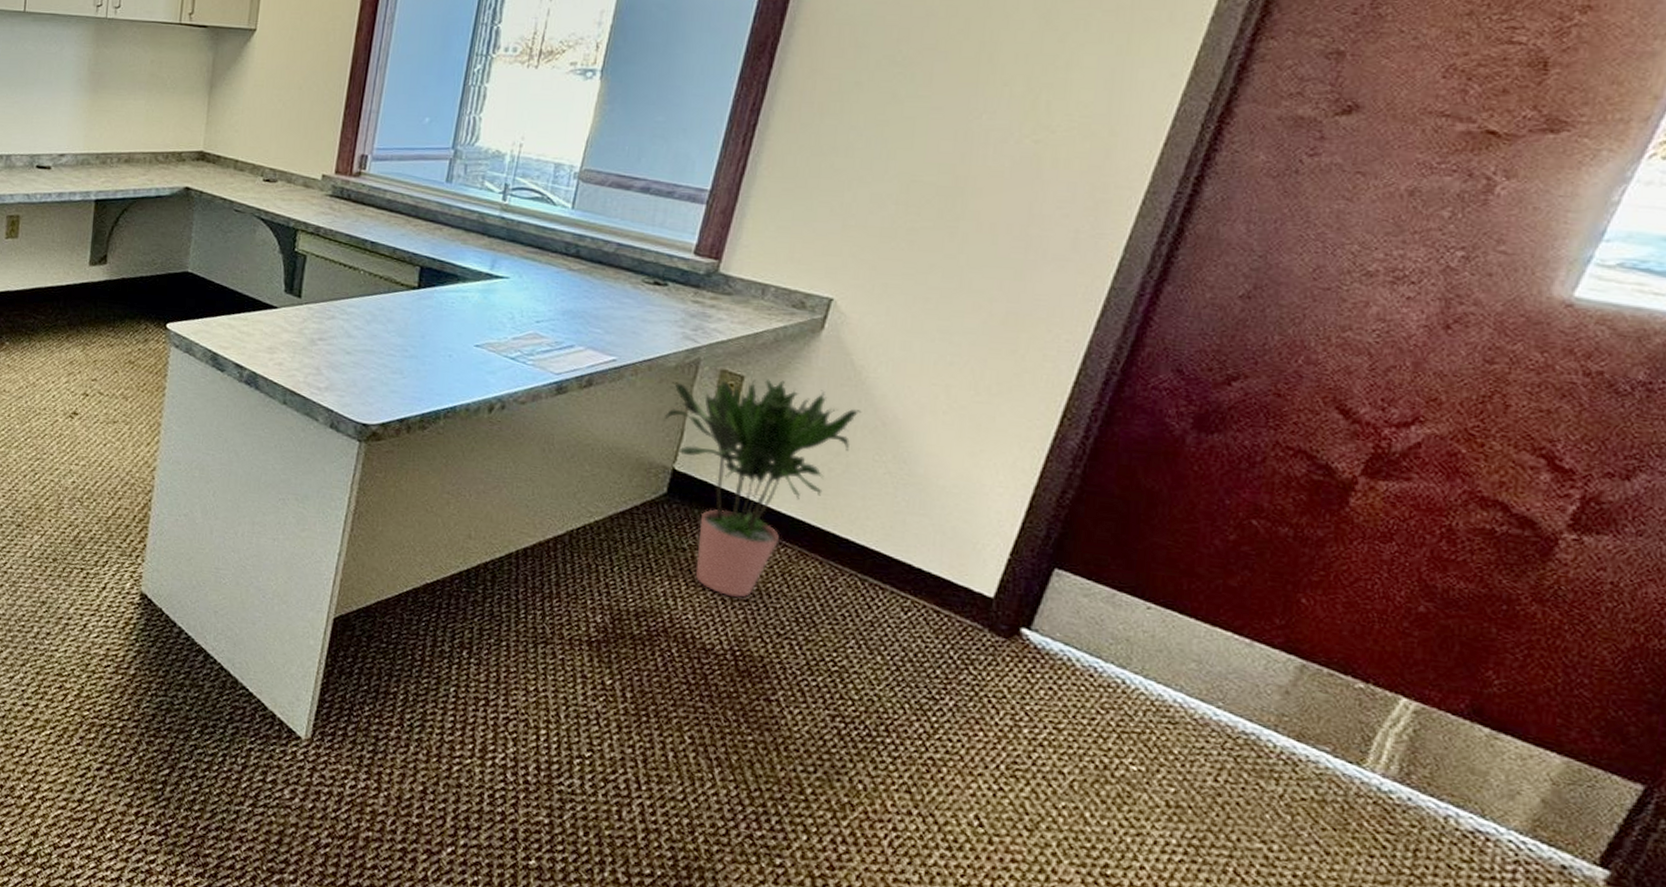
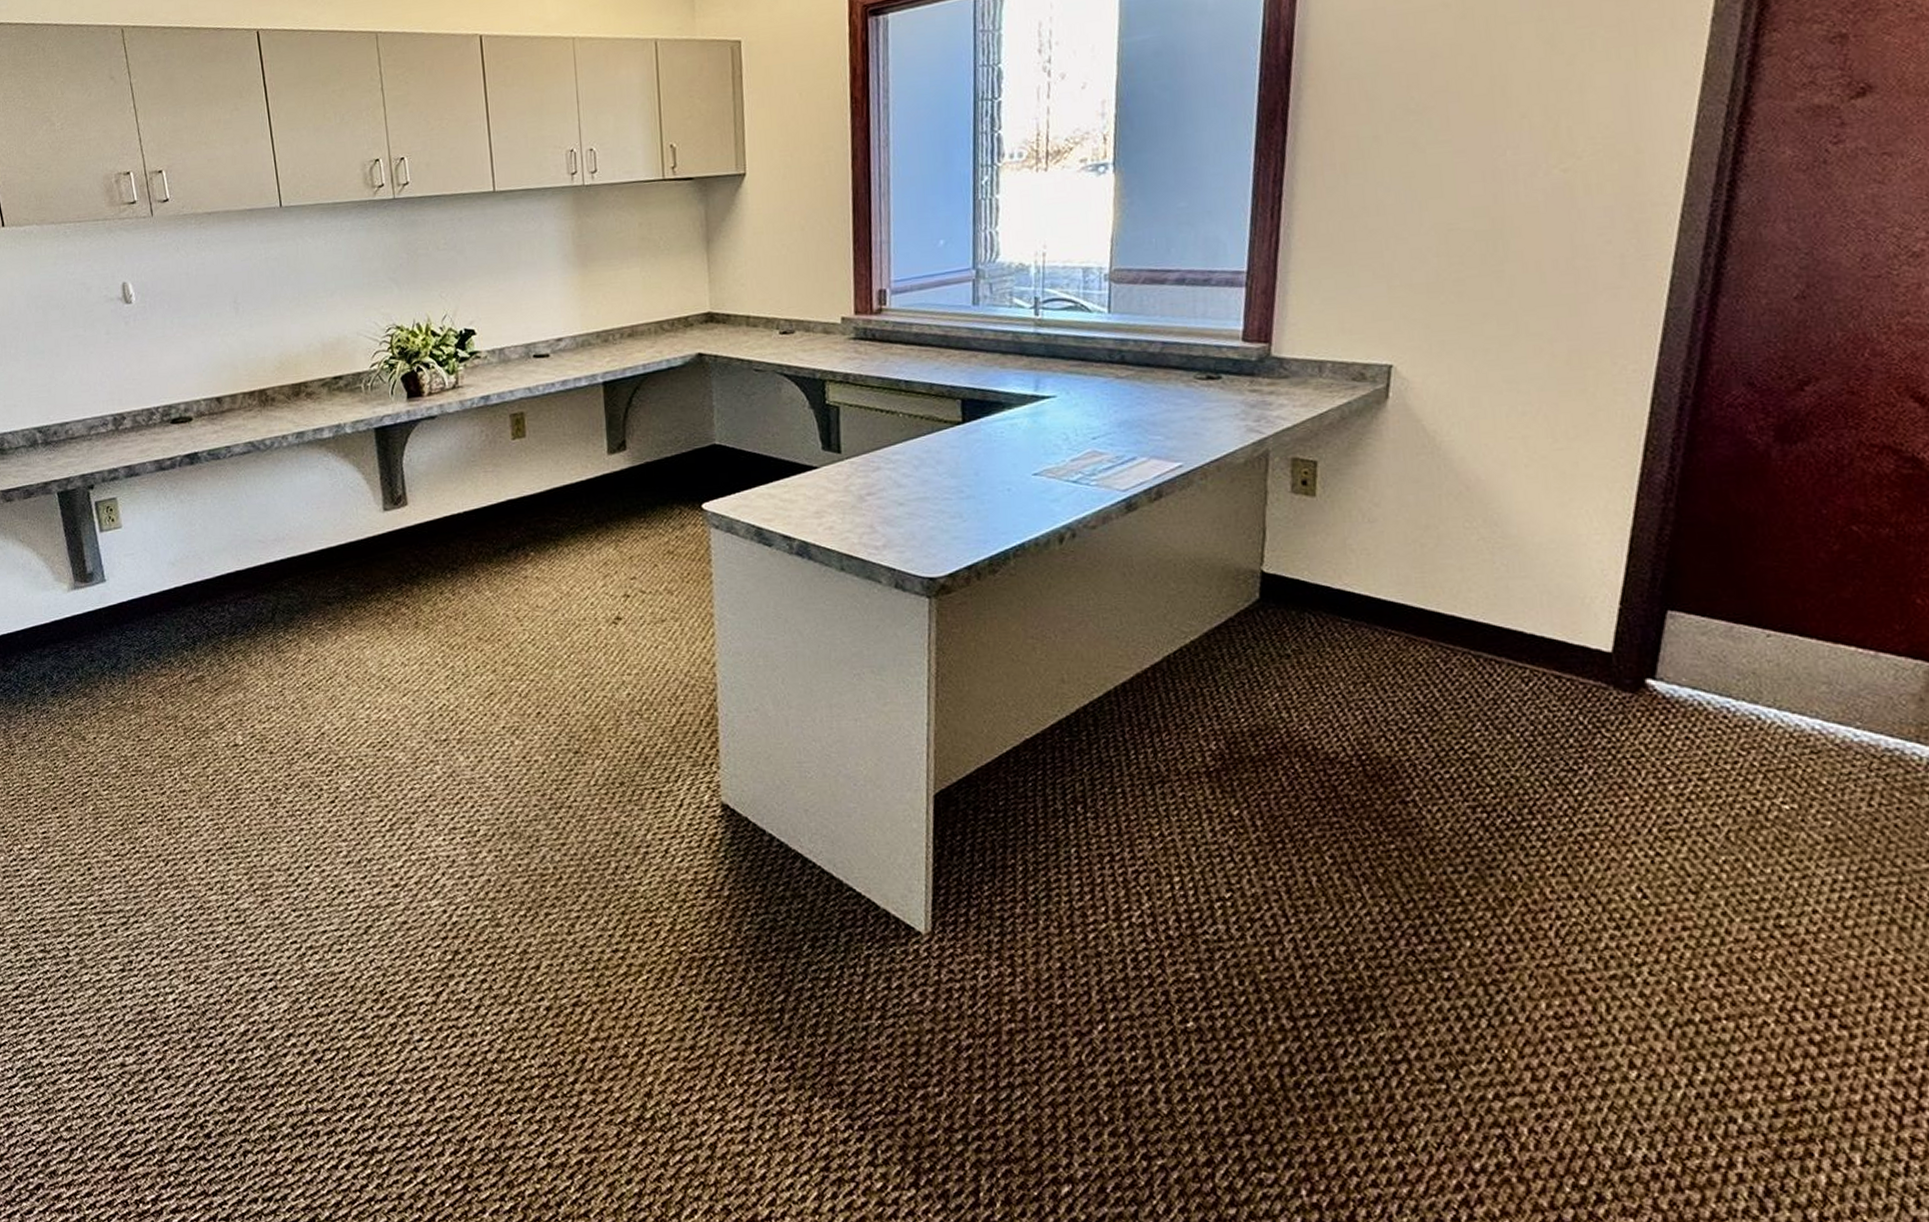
potted plant: present [663,379,862,598] -> none [1242,459,1443,698]

